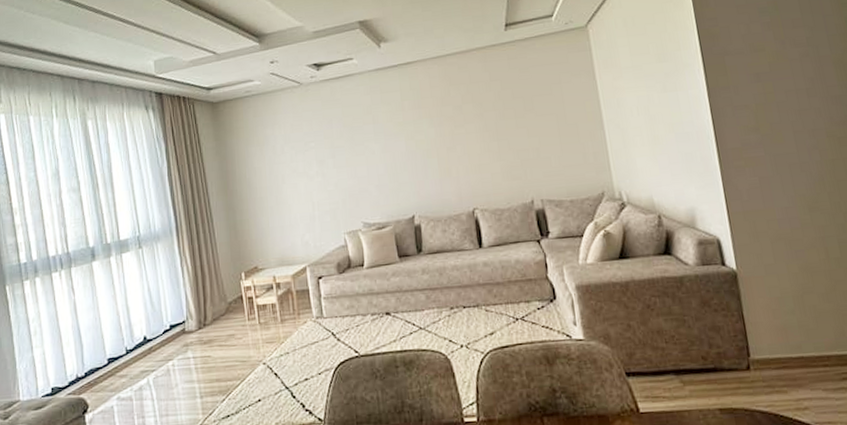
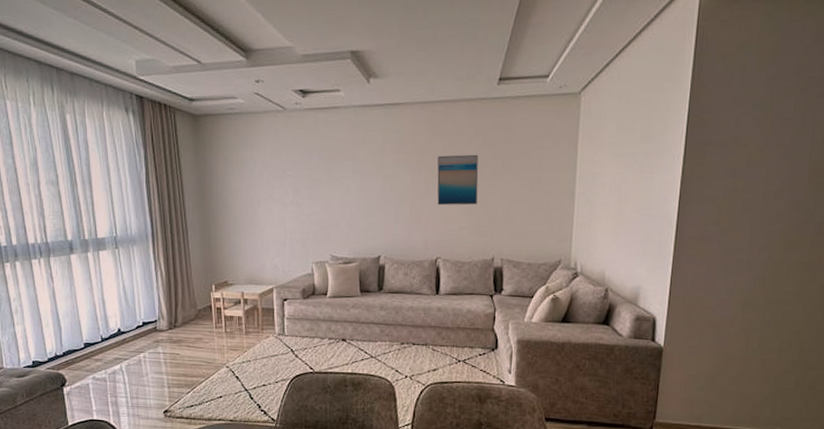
wall art: none [457,98,506,155] -> present [437,154,479,206]

